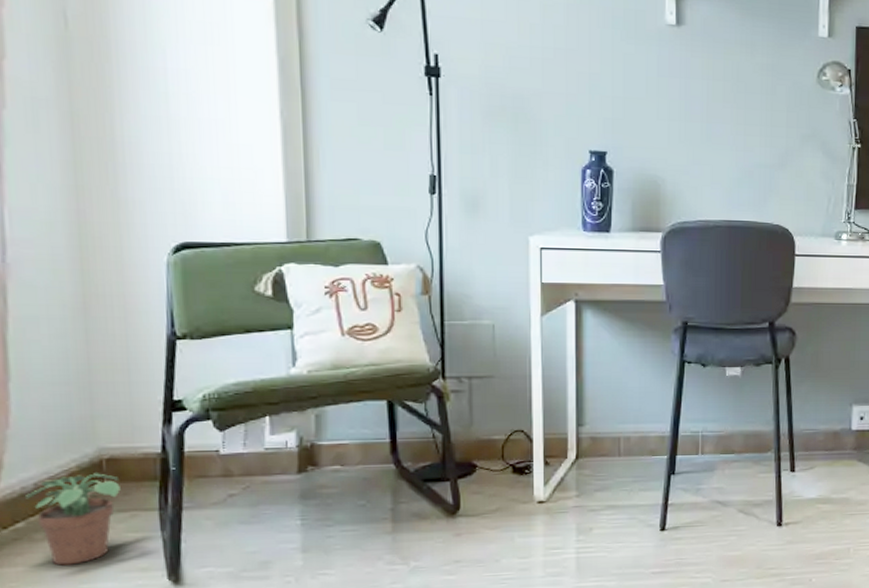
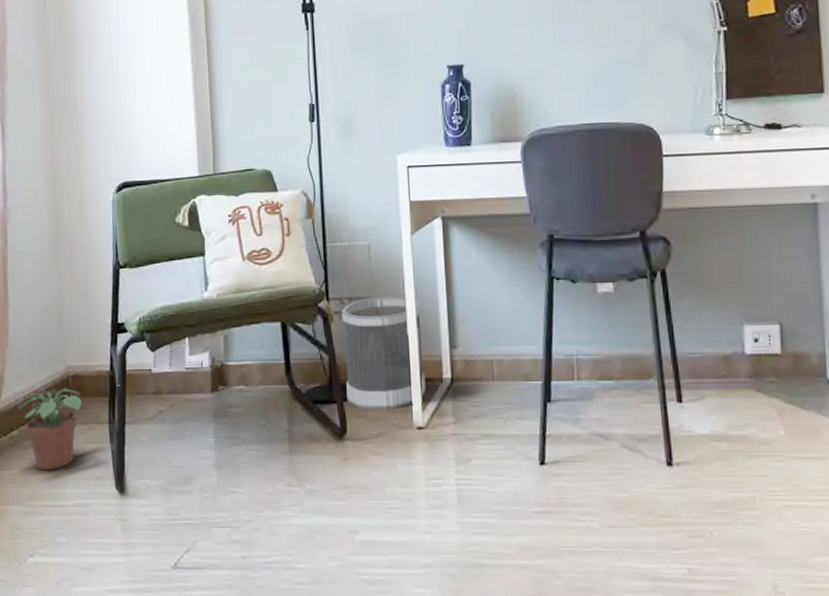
wastebasket: none [459,376,549,487] -> present [341,296,426,410]

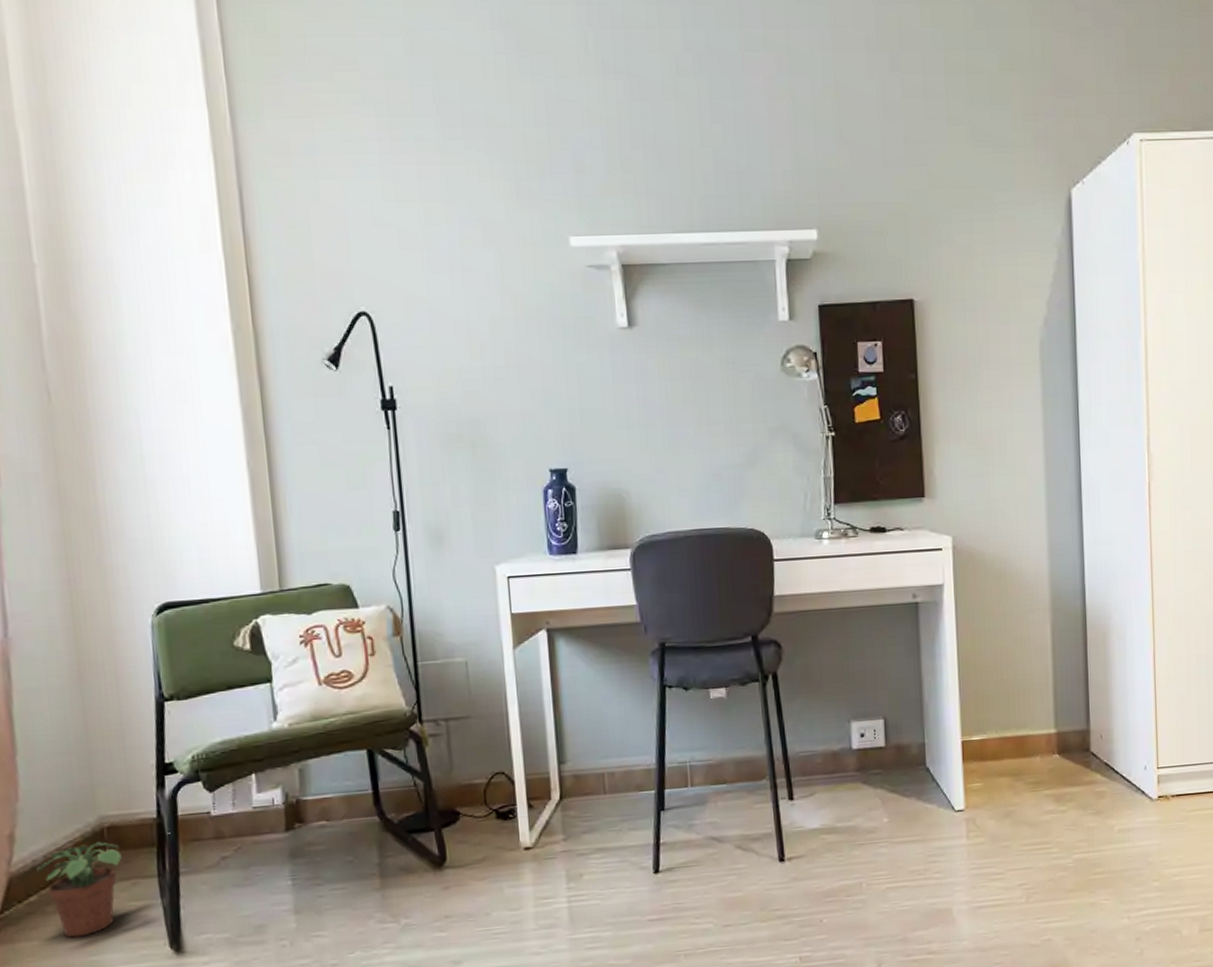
wastebasket: present [341,296,426,410] -> none [436,714,533,835]

